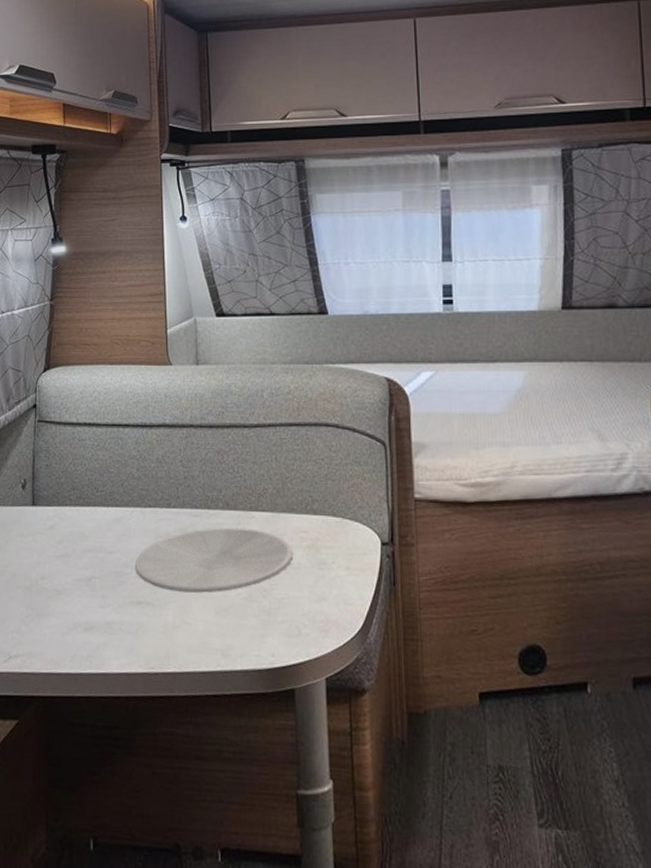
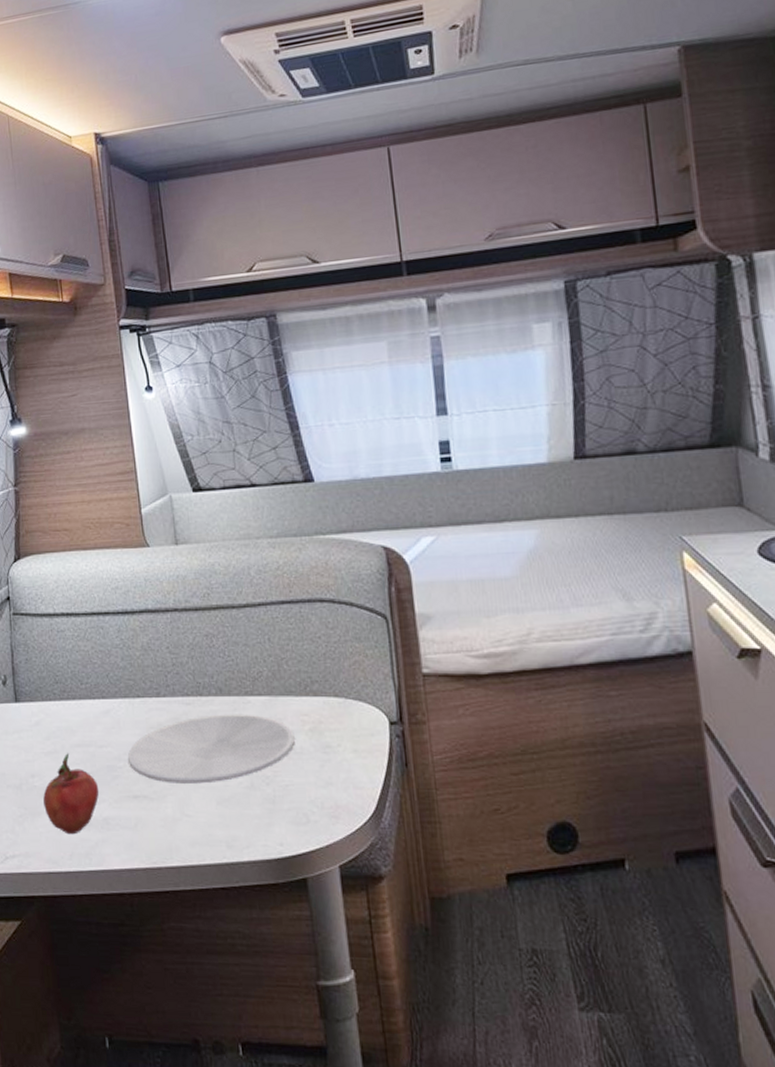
fruit: none [51,557,105,637] -> present [43,753,99,835]

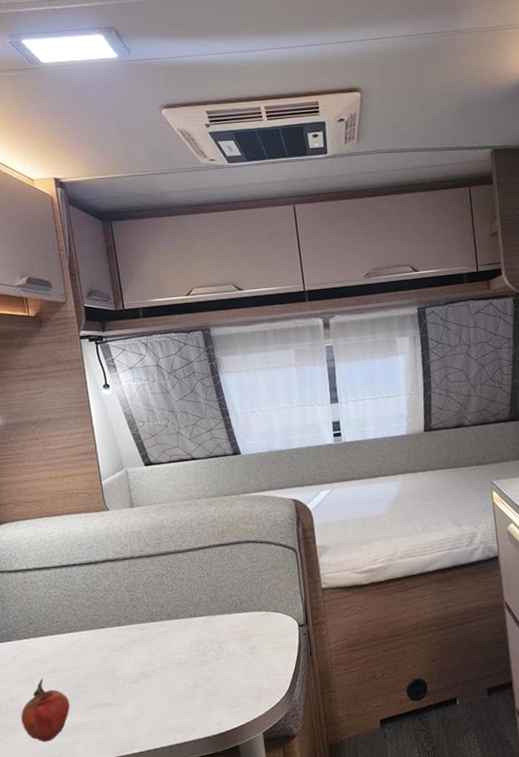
plate: present [127,714,295,784] -> none [94,631,229,691]

